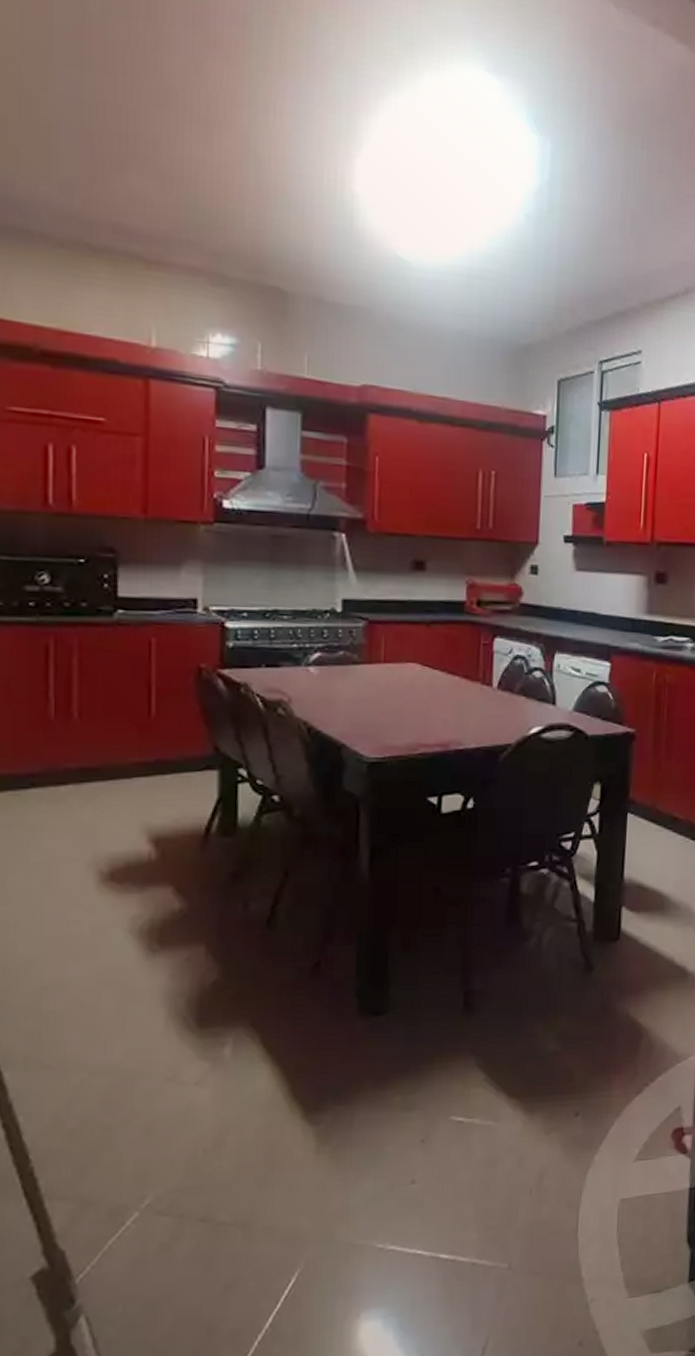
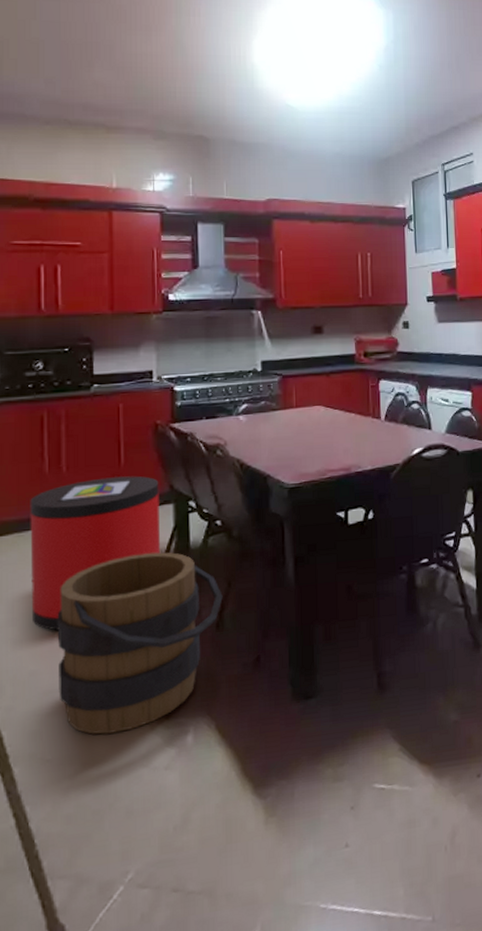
trash can: none [28,730,201,914] -> present [30,476,161,631]
bucket: none [62,829,277,1040] -> present [57,552,223,735]

